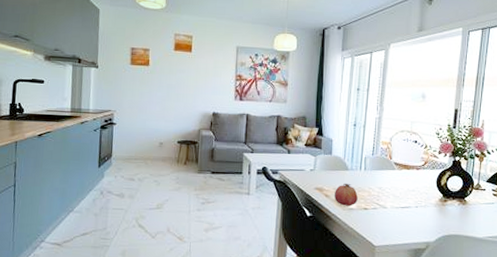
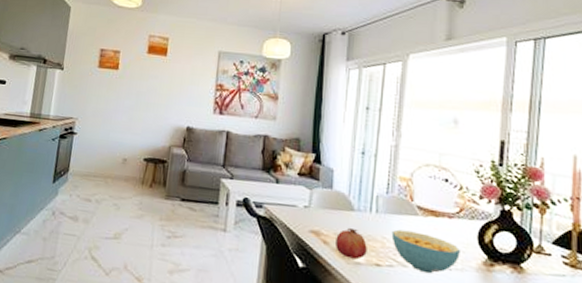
cereal bowl: none [375,181,424,212] -> present [391,229,460,274]

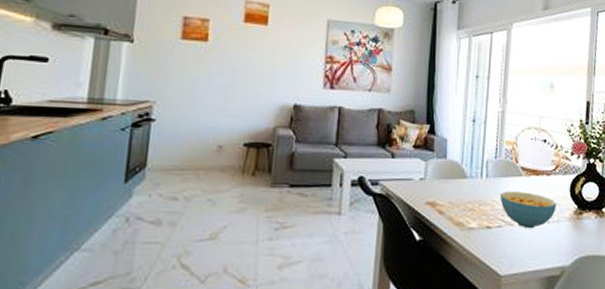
fruit: present [336,227,367,260] -> none [450,194,479,225]

